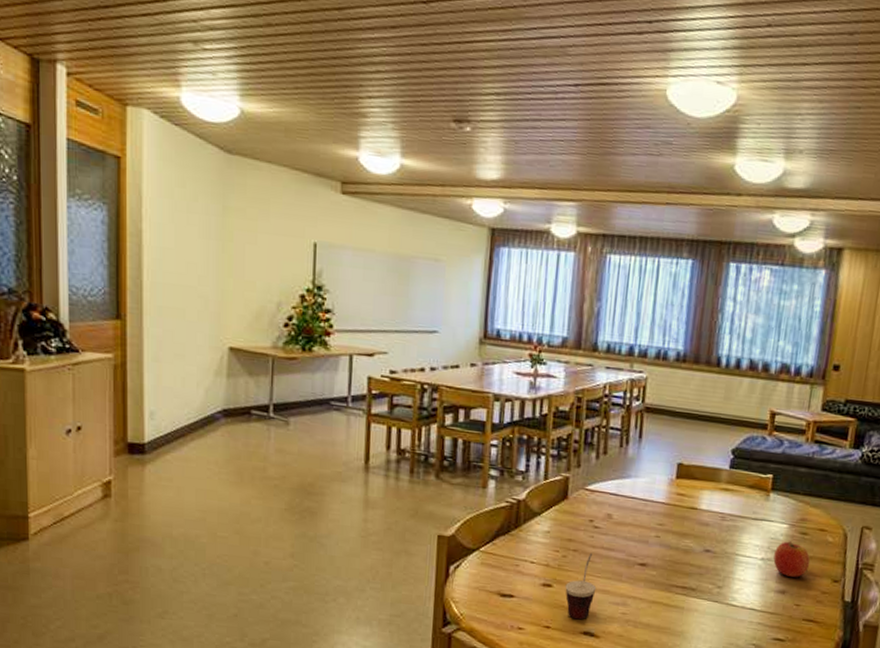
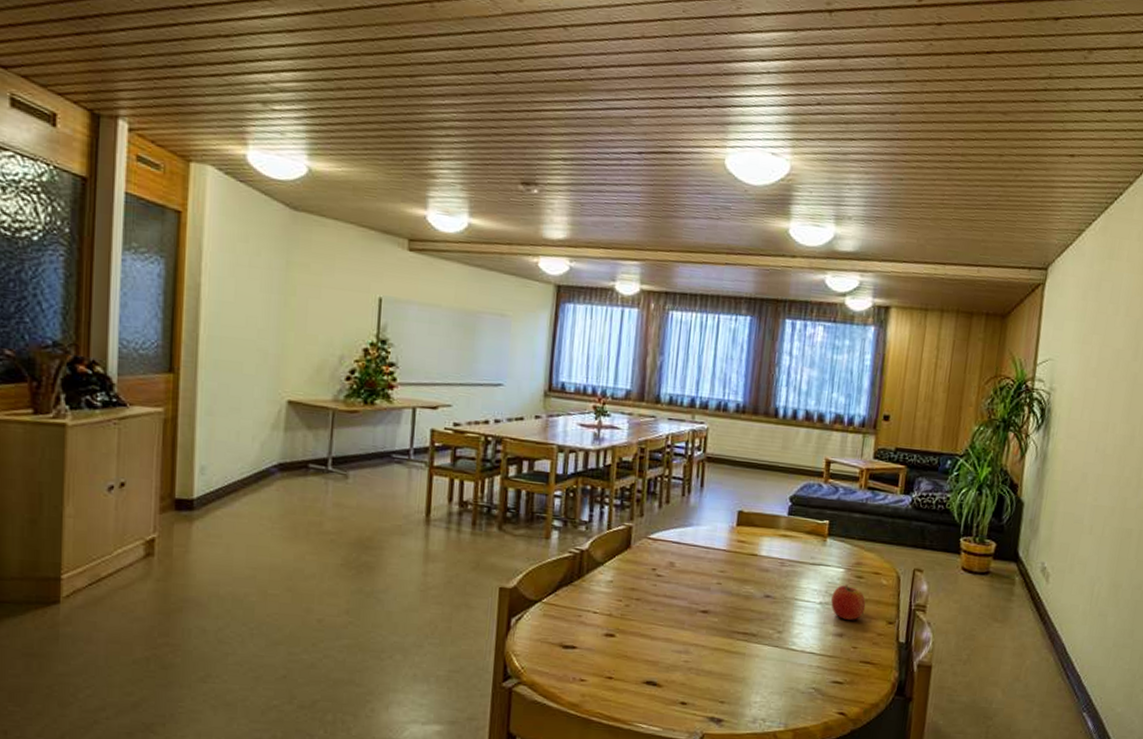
cup: present [565,553,597,620] -> none [627,601,659,669]

